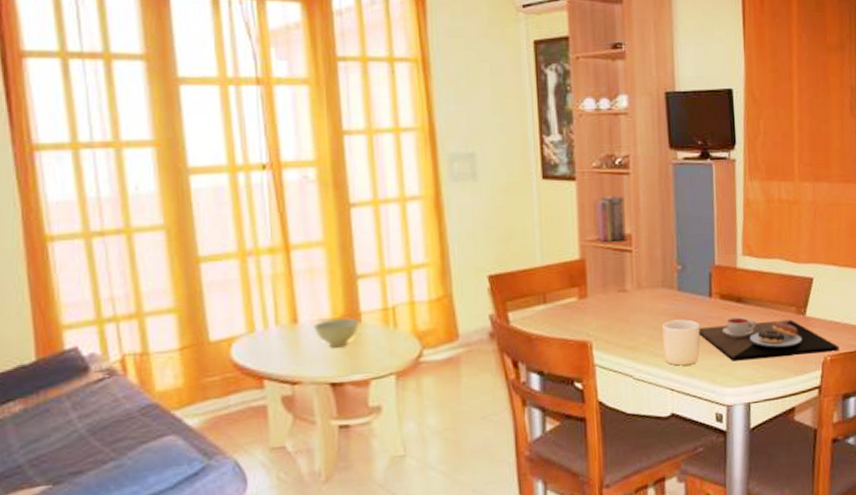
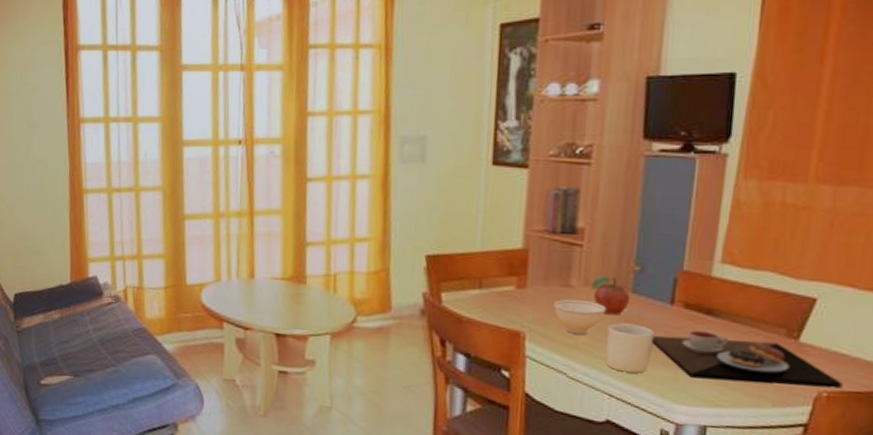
bowl: present [313,318,360,348] -> none [266,278,305,304]
bowl: none [614,302,659,336] -> present [554,299,607,334]
fruit: none [644,277,676,314] -> present [591,275,630,315]

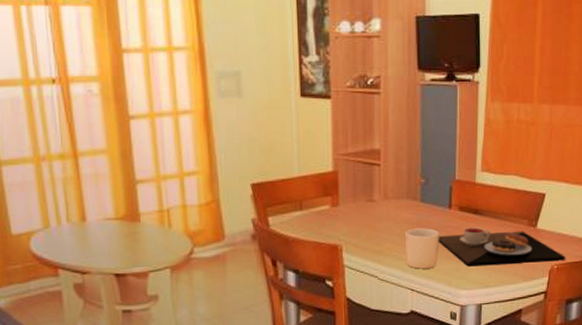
books: present [545,186,581,235] -> none [349,113,375,157]
bowl: present [554,299,607,334] -> none [362,211,403,241]
fruit: present [591,275,630,315] -> none [390,189,419,222]

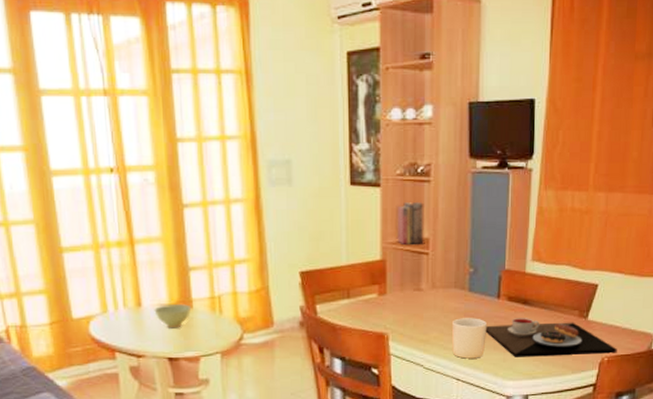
bowl: none [99,218,139,244] -> present [154,304,192,329]
books: none [349,113,375,157] -> present [398,201,424,246]

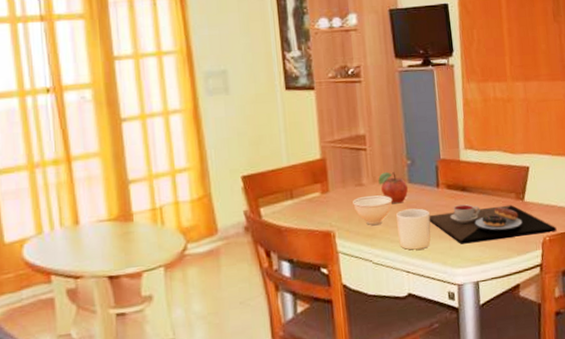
bowl: present [154,304,192,329] -> none [92,218,132,245]
books: present [398,201,424,246] -> none [333,101,361,143]
bowl: none [409,301,450,330] -> present [353,195,393,225]
fruit: none [438,278,467,312] -> present [378,171,408,204]

